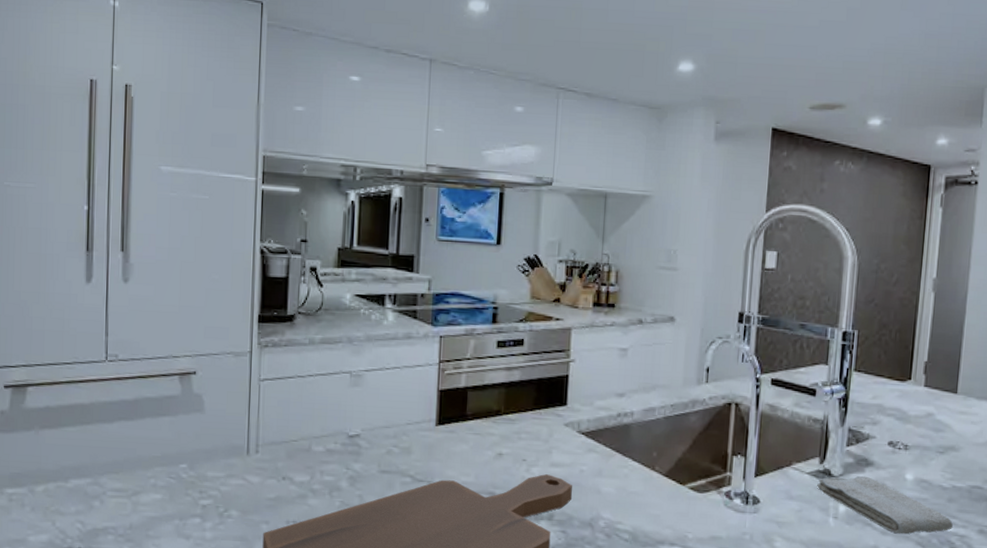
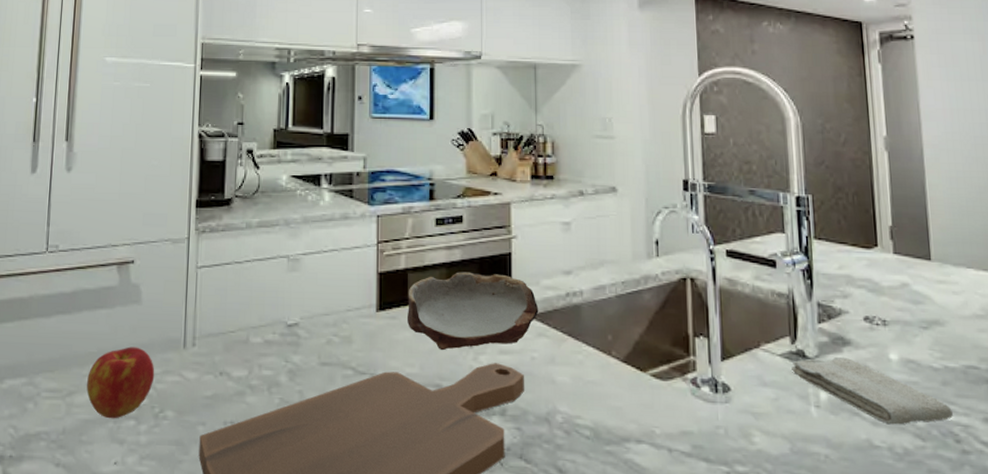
apple: none [152,452,219,517] -> present [86,346,155,419]
bowl: none [464,391,591,463] -> present [406,272,539,351]

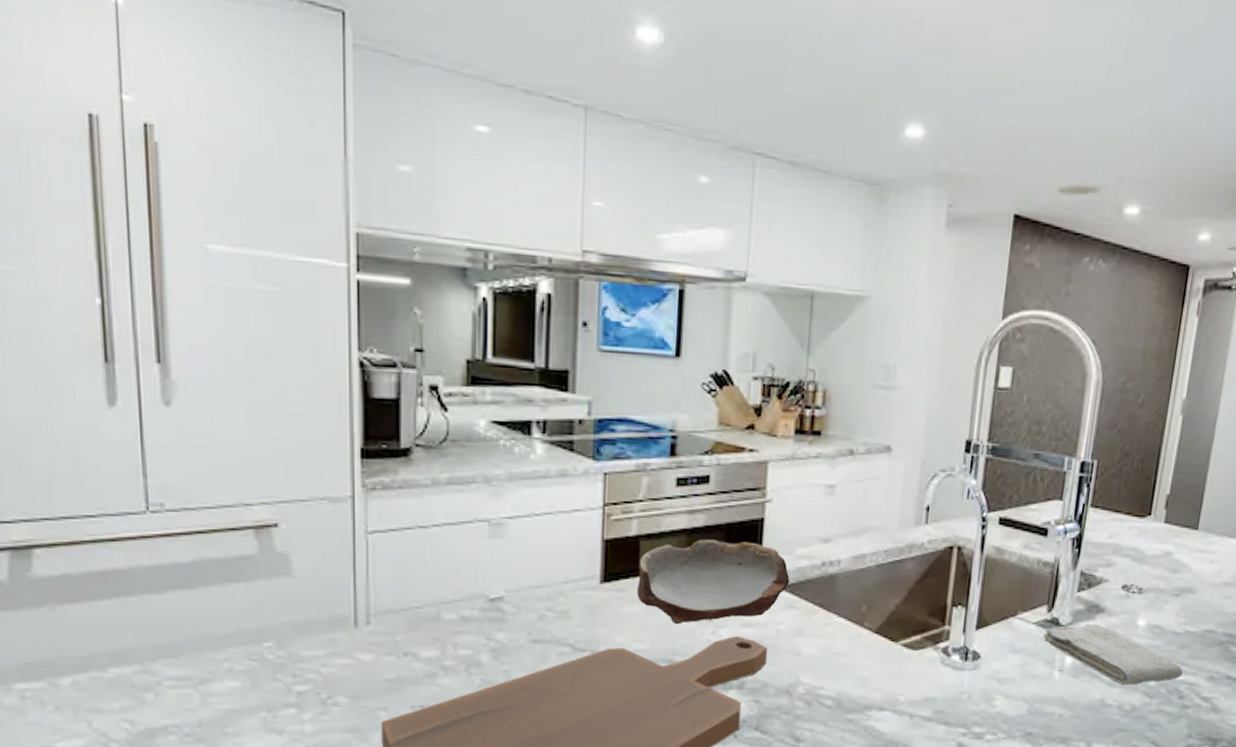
apple: present [86,346,155,419] -> none [226,626,318,708]

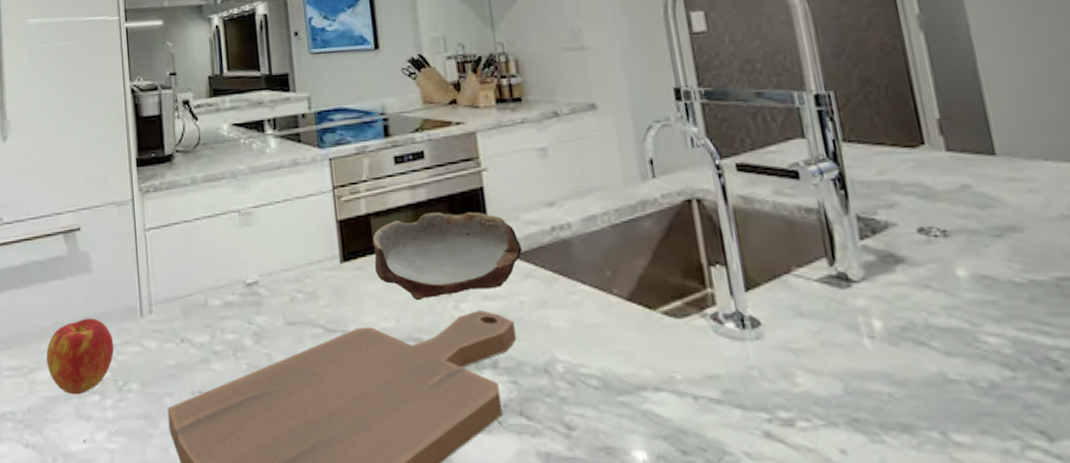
apple: none [226,626,318,708] -> present [46,318,115,395]
washcloth: present [1043,623,1183,685] -> none [833,277,1048,354]

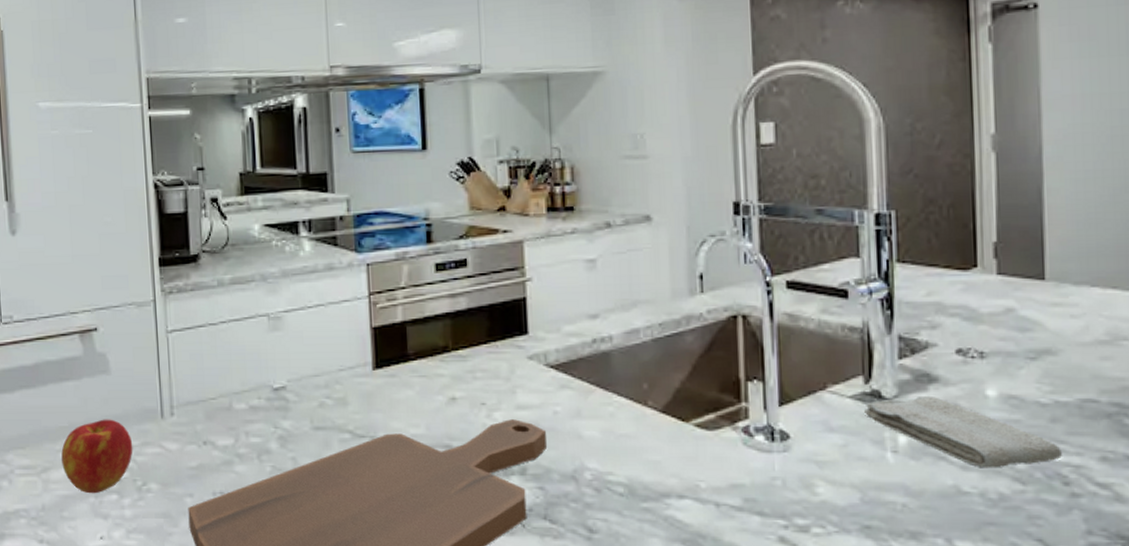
bowl: present [372,212,523,301] -> none [407,321,561,409]
washcloth: none [833,277,1048,354] -> present [864,395,1062,468]

